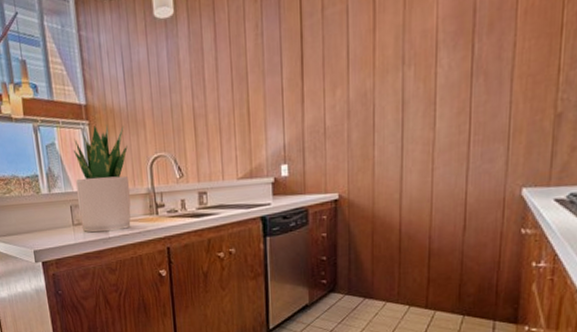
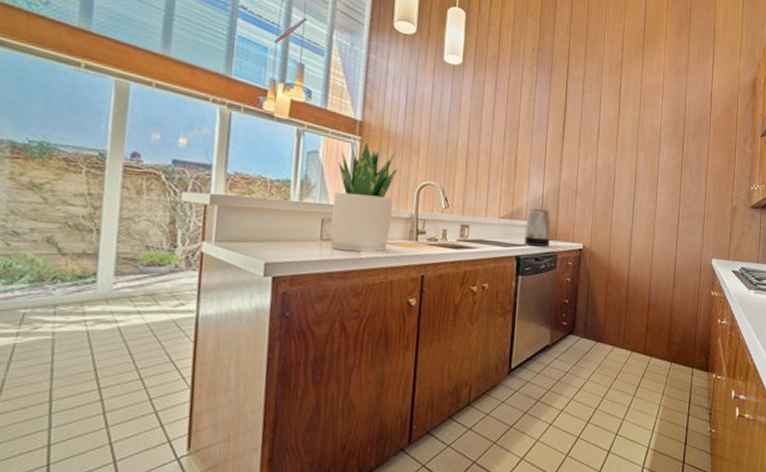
kettle: none [267,160,298,204] -> present [523,208,551,247]

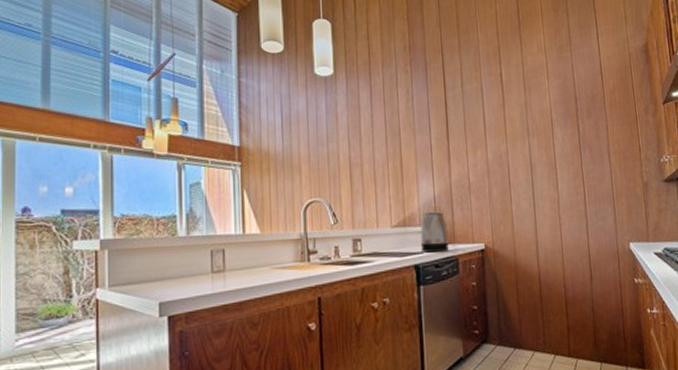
planter: present [330,143,398,252] -> none [220,167,281,281]

